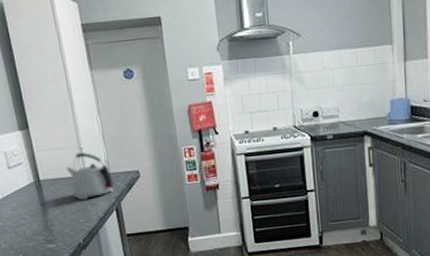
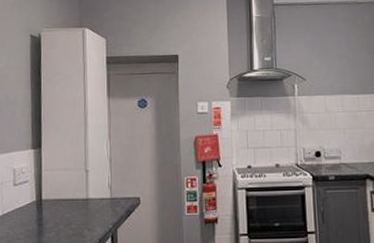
kettle: present [66,152,114,200] -> none [69,174,113,223]

